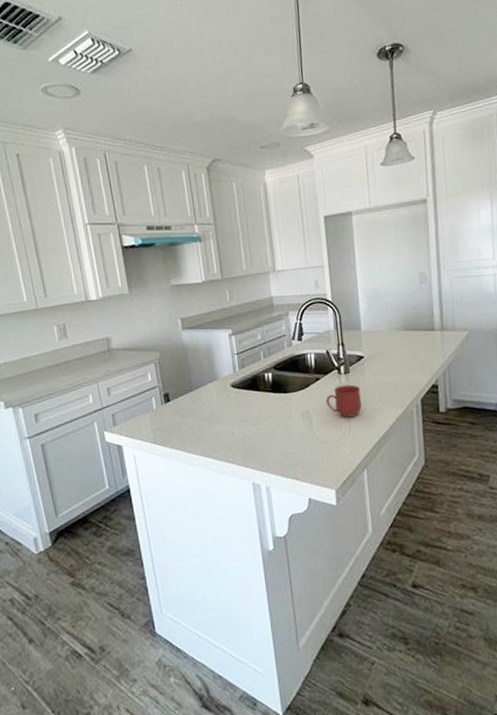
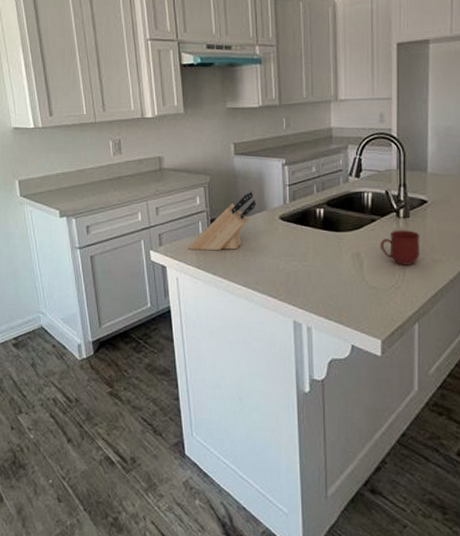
knife block: none [143,363,207,426] -> present [188,191,256,251]

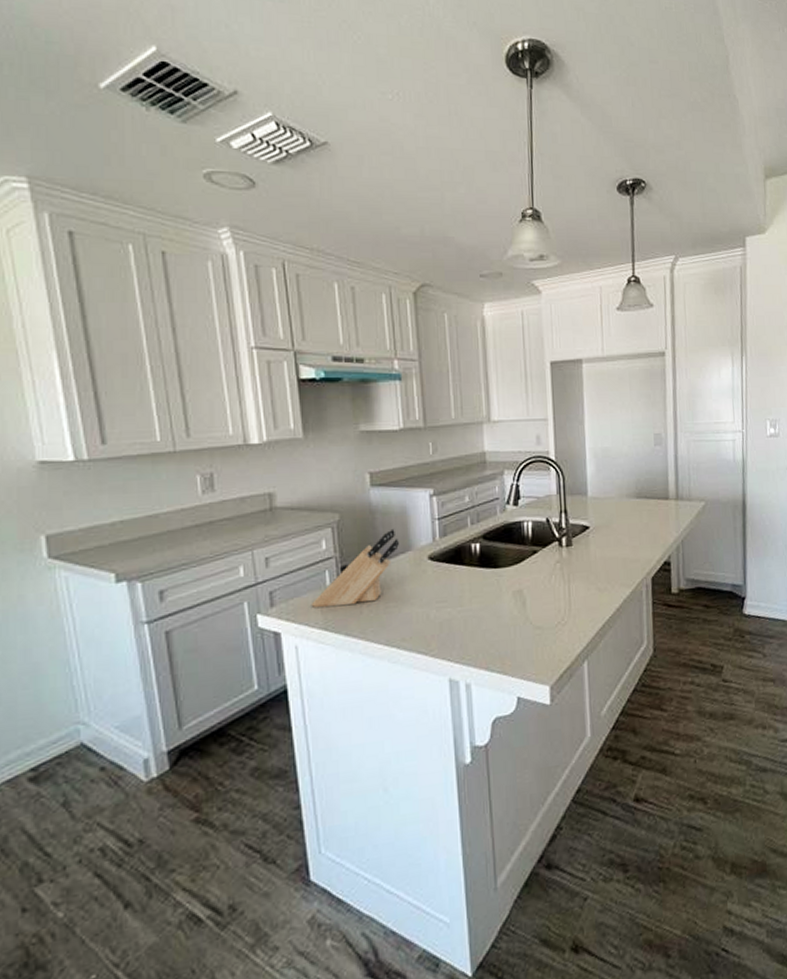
mug: present [380,230,420,266] -> none [543,559,585,599]

